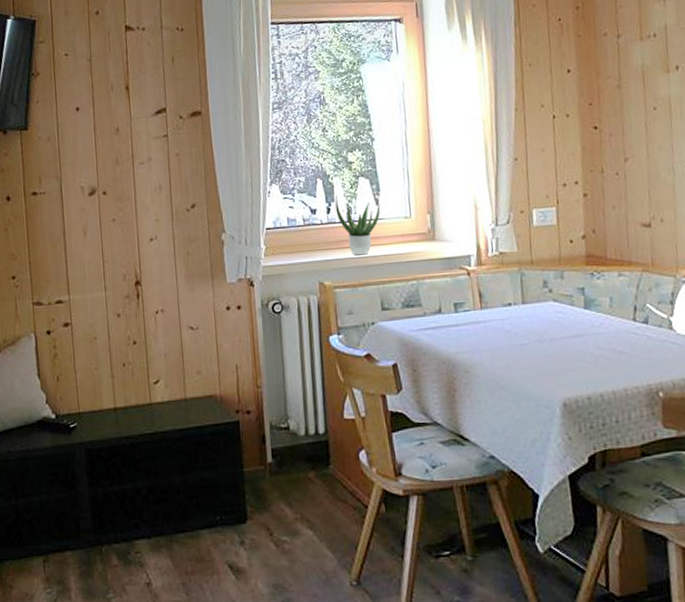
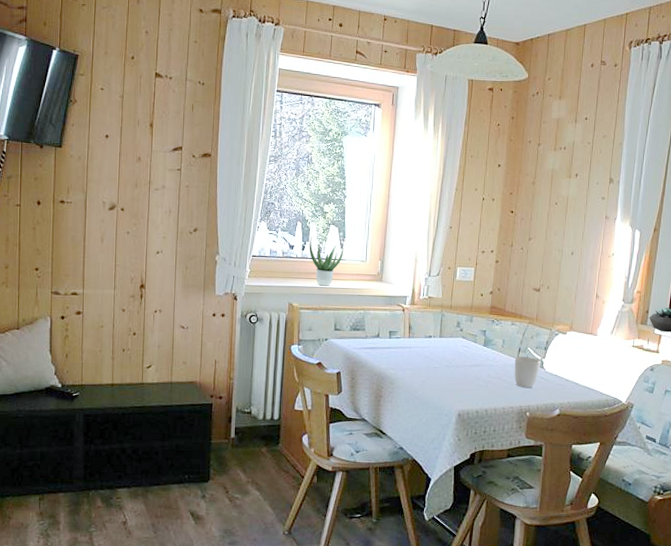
cup: none [630,316,668,360] -> present [514,356,540,388]

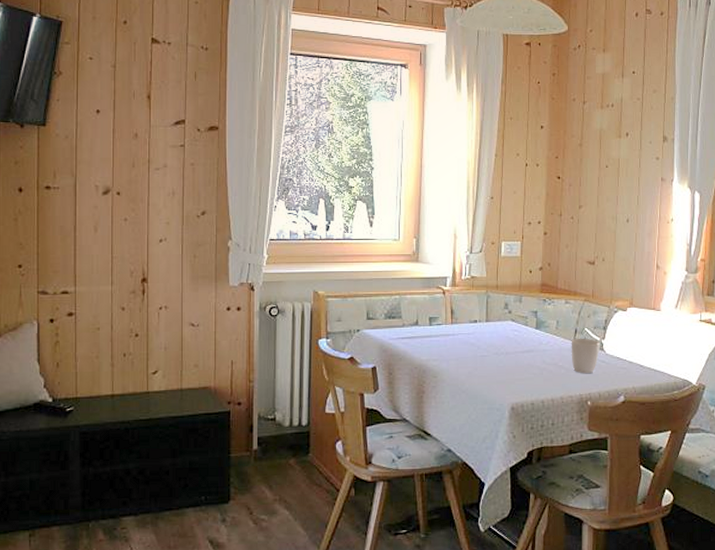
potted plant: present [309,237,344,286] -> none [334,215,374,270]

